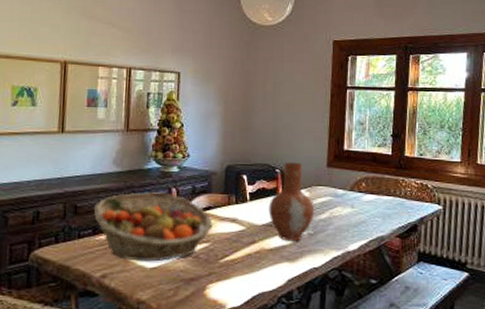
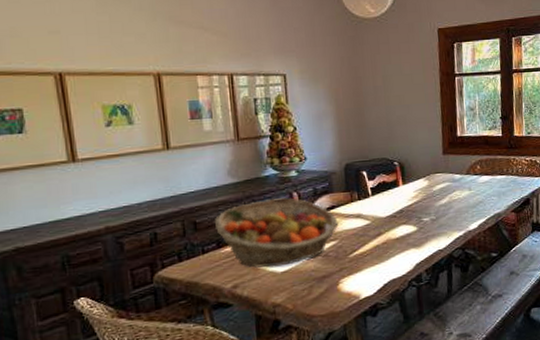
vase: present [268,163,315,242] -> none [390,154,435,229]

